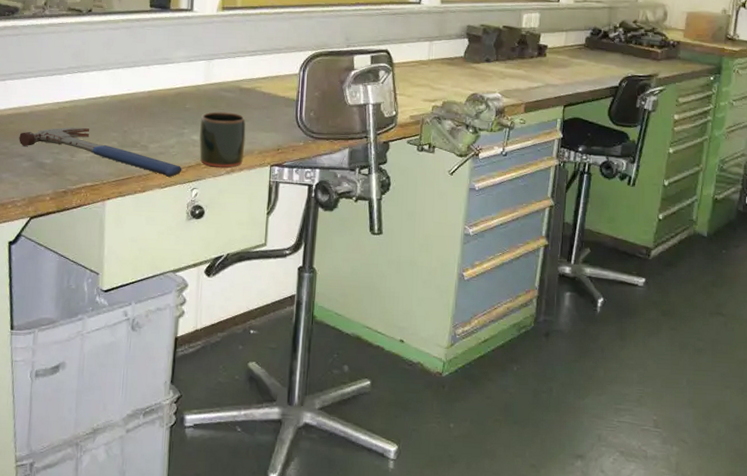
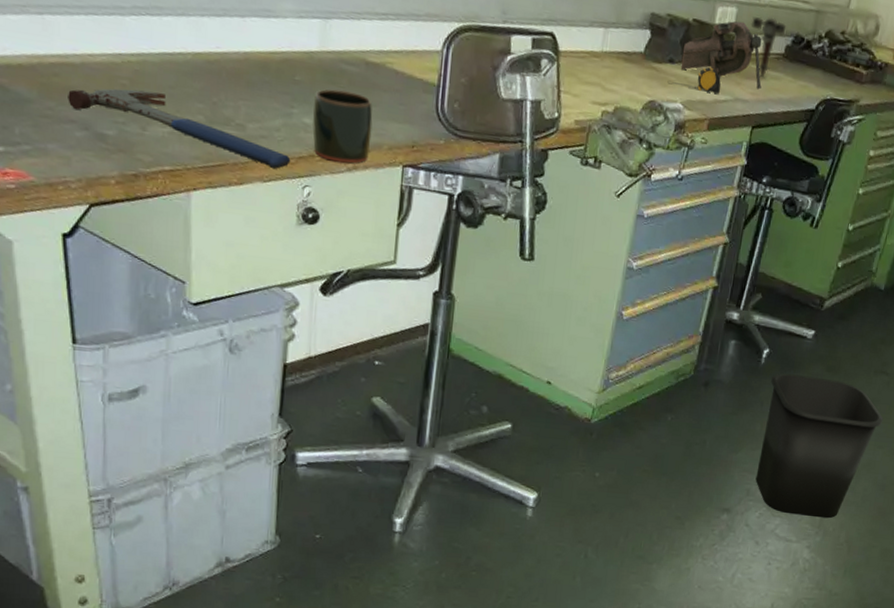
tape measure: none [486,61,533,82] -> present [667,66,721,94]
bench vise: none [496,23,568,75] -> present [680,21,762,90]
clamp: none [553,17,584,65] -> present [750,17,787,77]
waste bin: none [605,320,726,462] -> present [755,373,884,518]

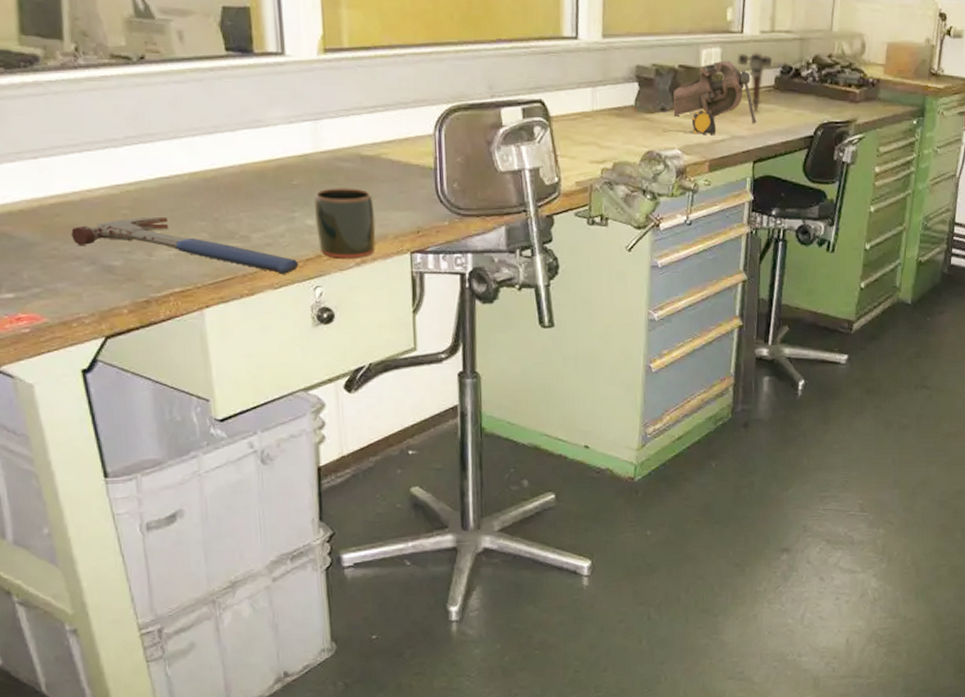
waste bin: present [755,373,884,518] -> none [810,401,931,544]

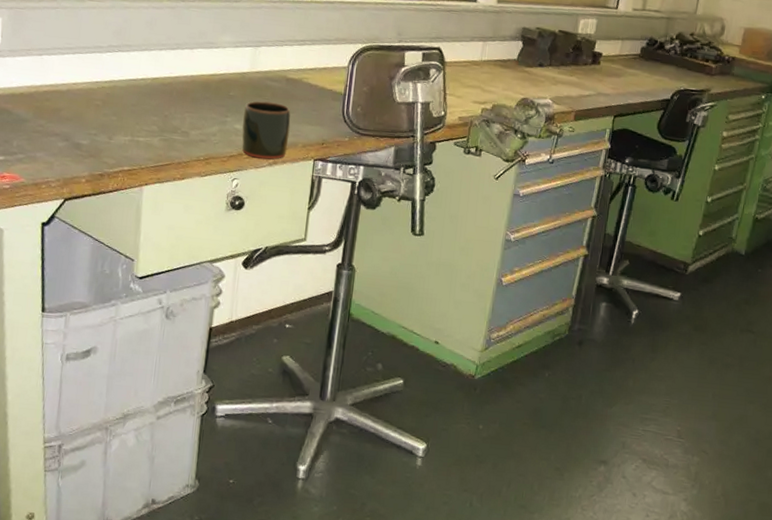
hammer: present [71,217,299,274] -> none [55,108,223,166]
tape measure: present [662,109,717,134] -> none [538,68,585,90]
bench vise: present [673,60,757,124] -> none [549,30,621,85]
clamp: present [736,52,773,111] -> none [609,25,641,74]

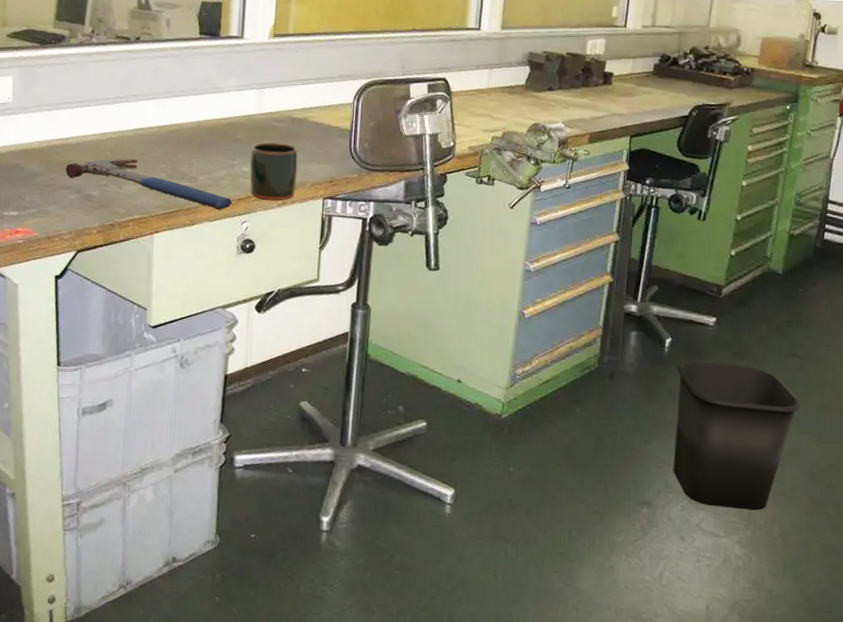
hammer: none [55,108,223,166] -> present [65,158,232,210]
waste bin: none [630,332,753,472] -> present [673,361,802,511]

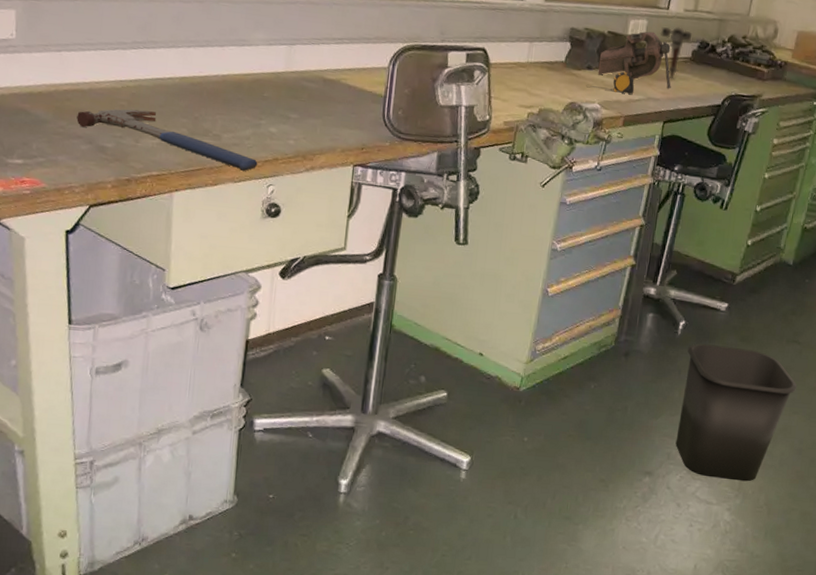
mug: present [250,142,298,200] -> none [277,102,329,165]
tape measure: none [548,90,598,111] -> present [586,71,635,94]
bench vise: none [559,49,635,104] -> present [597,31,671,89]
clamp: none [619,43,653,93] -> present [660,27,693,78]

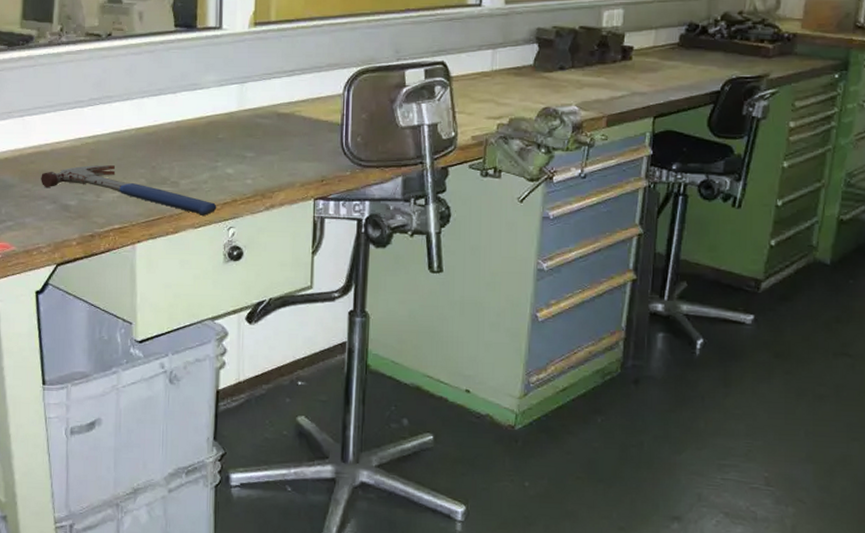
tape measure: present [586,71,635,94] -> none [560,67,616,91]
bench vise: present [597,31,671,89] -> none [572,20,659,81]
clamp: present [660,27,693,78] -> none [639,11,678,68]
waste bin: present [675,343,798,482] -> none [706,363,854,525]

